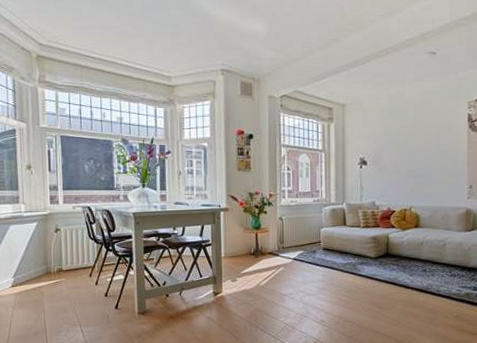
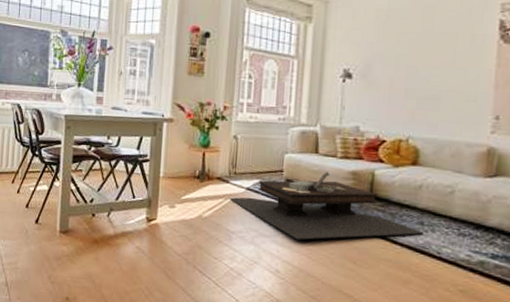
coffee table: none [280,239,427,295] -> present [229,172,424,240]

